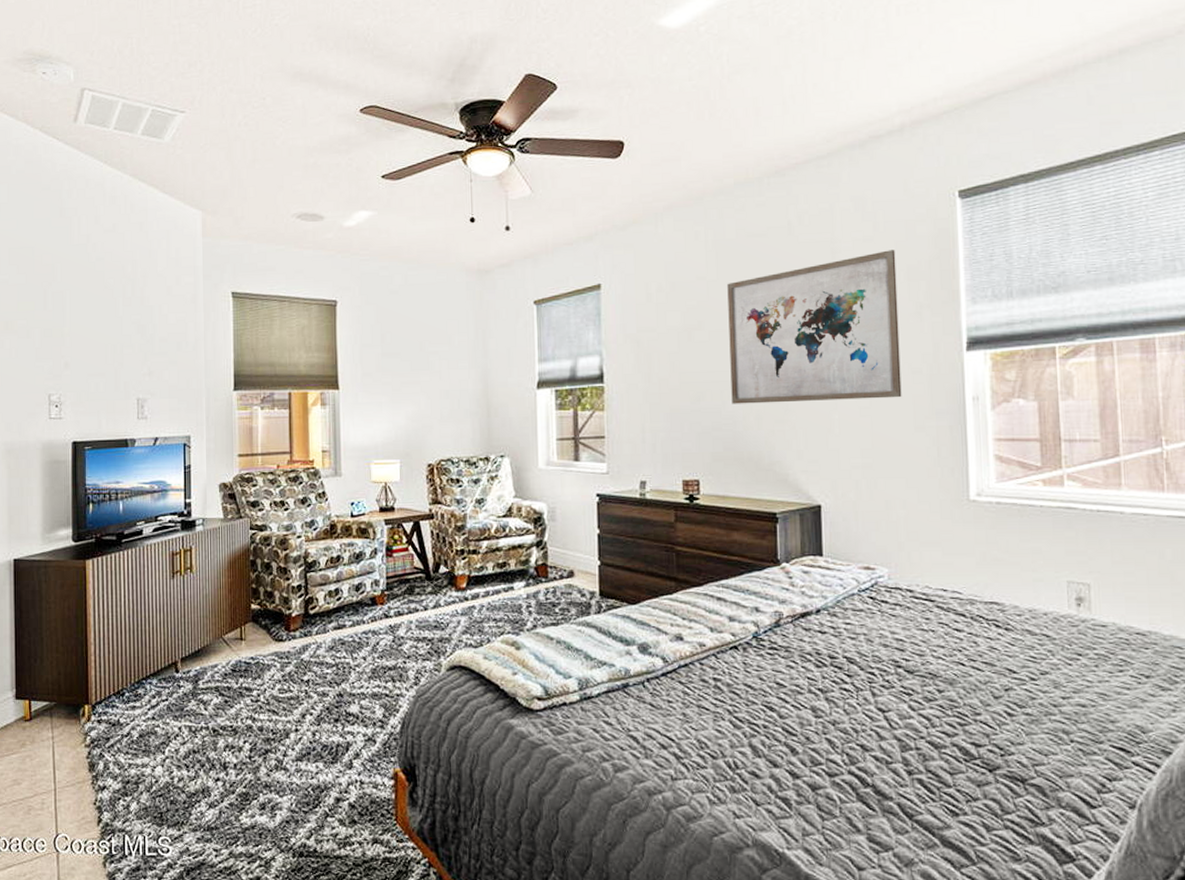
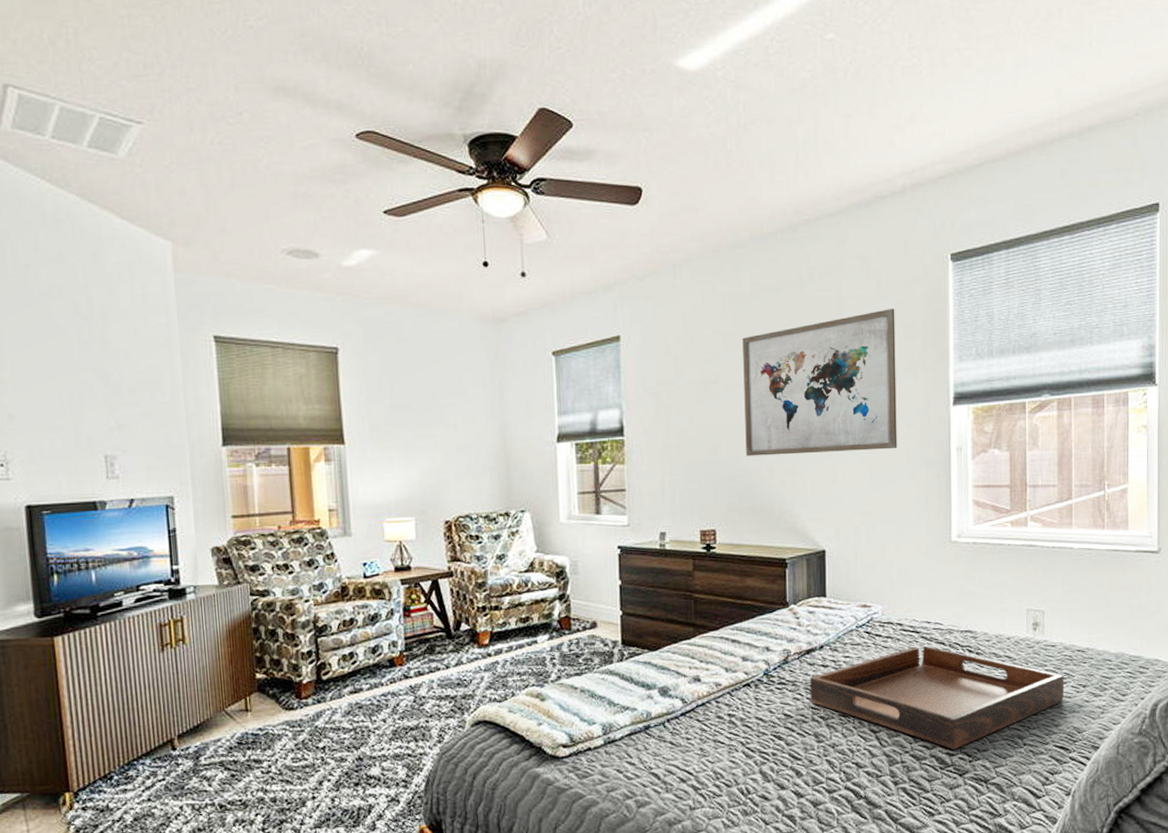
serving tray: none [805,618,1121,740] -> present [809,646,1064,750]

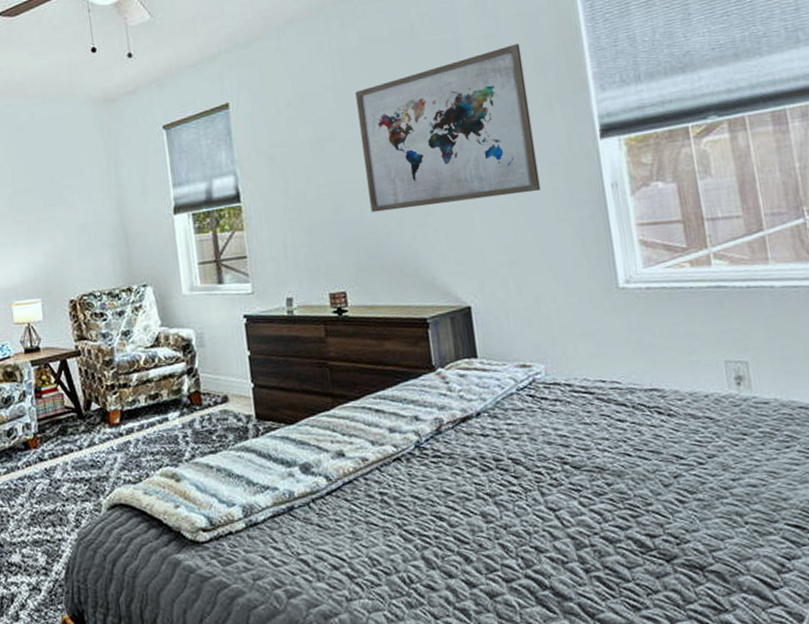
serving tray: present [809,646,1064,750] -> none [468,409,790,531]

